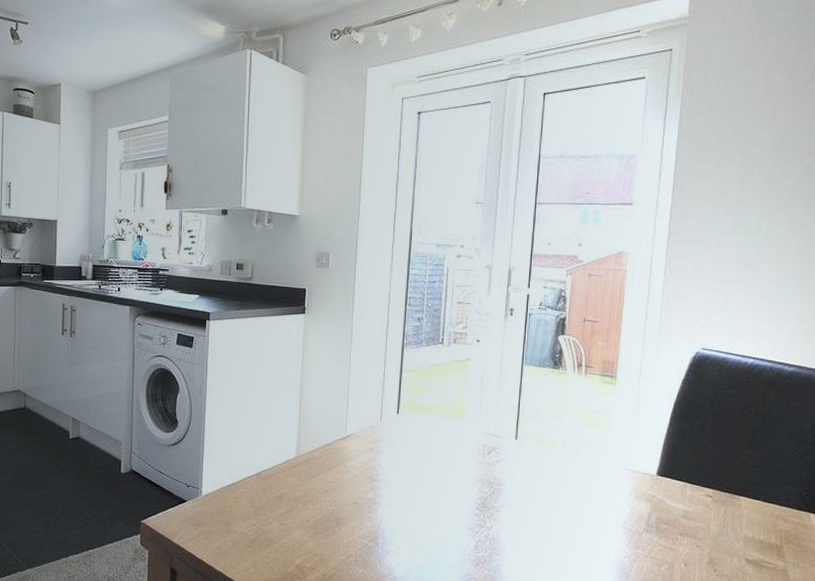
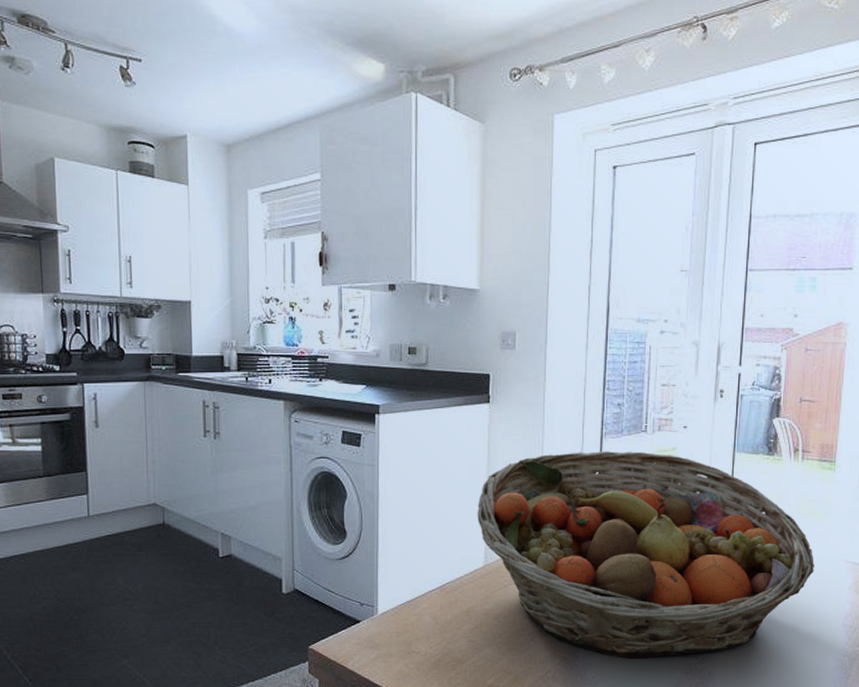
fruit basket: none [291,359,596,549] -> present [477,451,814,658]

